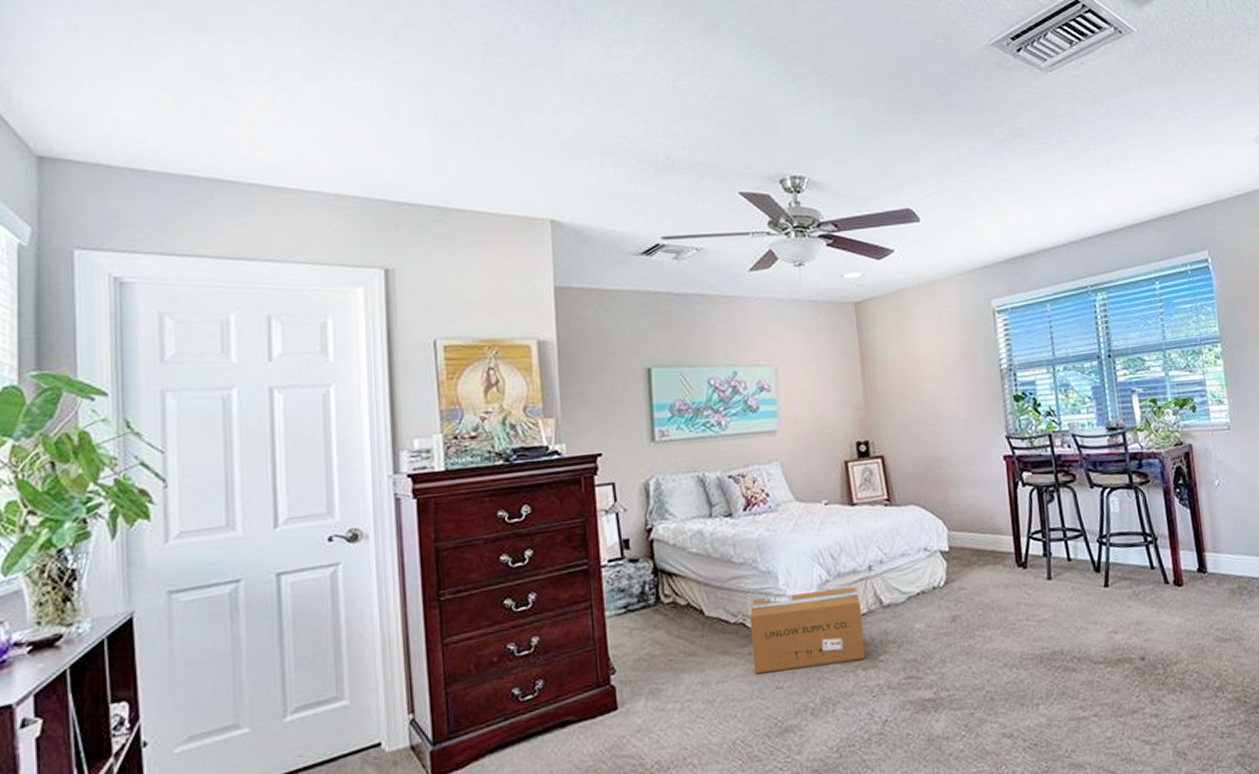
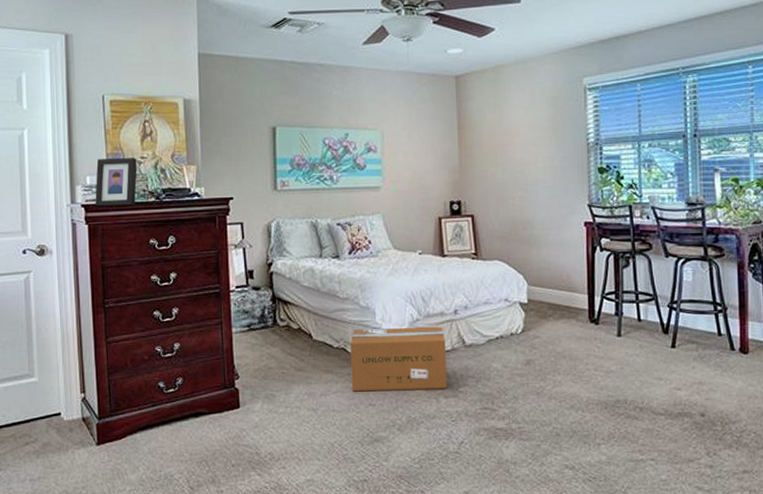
picture frame: none [425,413,480,477] -> present [95,158,137,208]

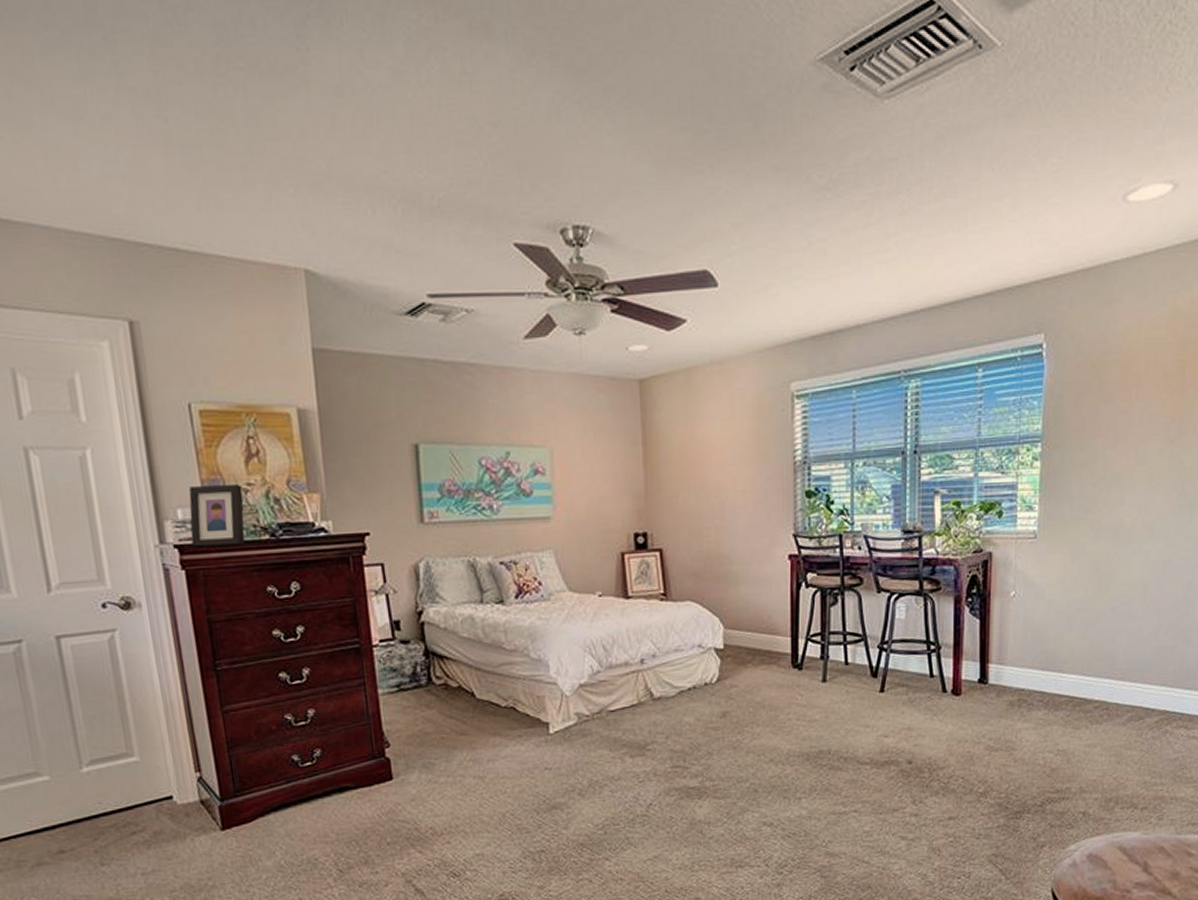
box: present [350,327,447,392] -> none [520,679,633,756]

